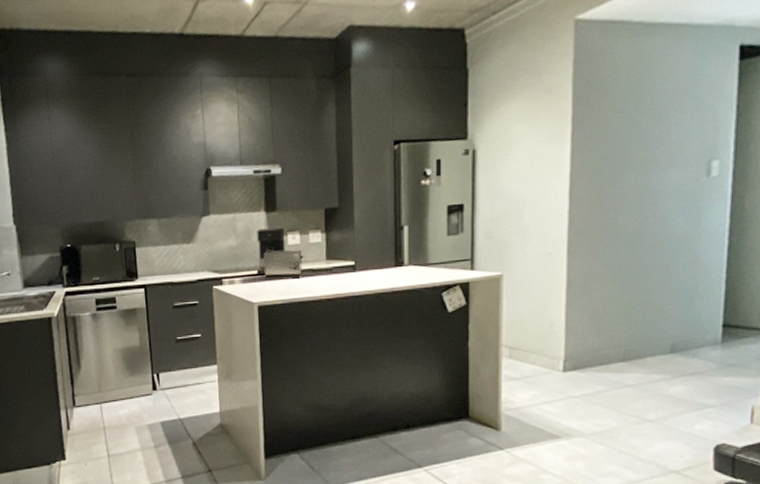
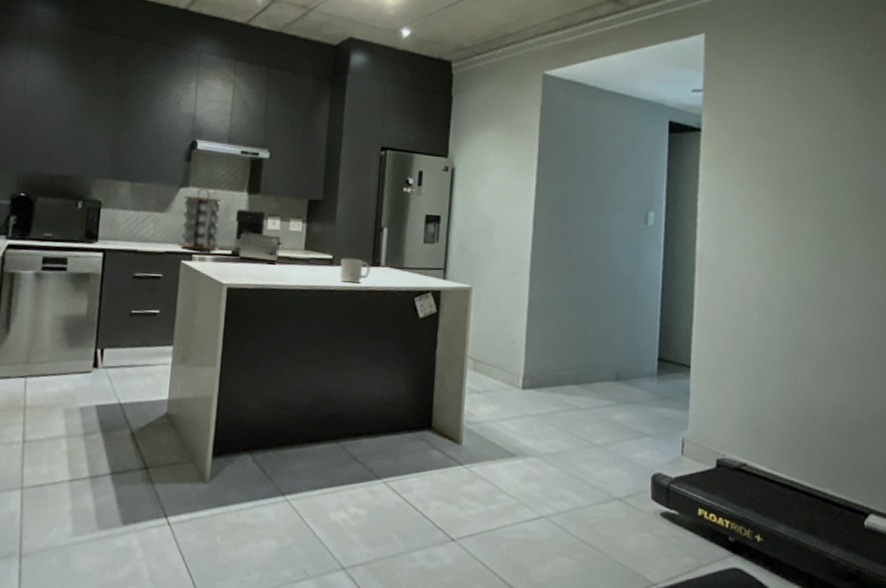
spice rack: none [207,214,243,275] -> present [180,188,221,252]
mug: none [363,261,394,287] -> present [339,257,370,283]

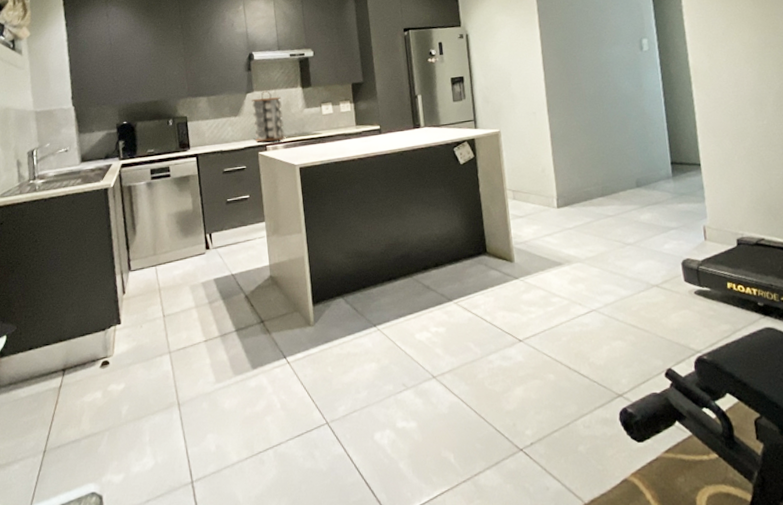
coffee maker: present [230,209,265,257] -> none [295,100,321,141]
toaster: present [238,232,282,264] -> none [301,118,337,144]
mug: present [339,257,370,283] -> none [387,124,413,146]

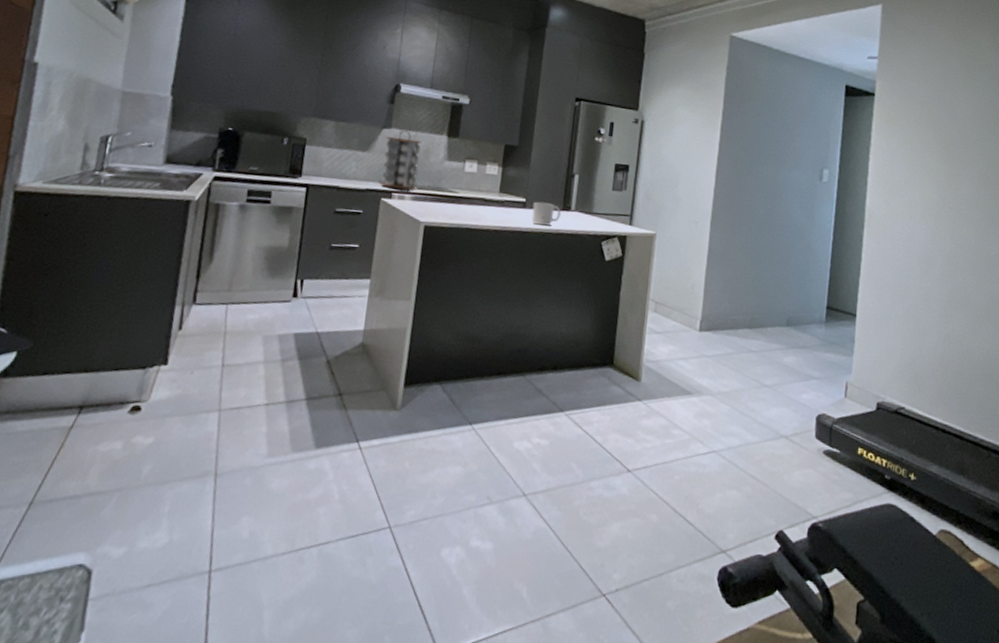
mug: none [387,124,413,146] -> present [531,201,561,226]

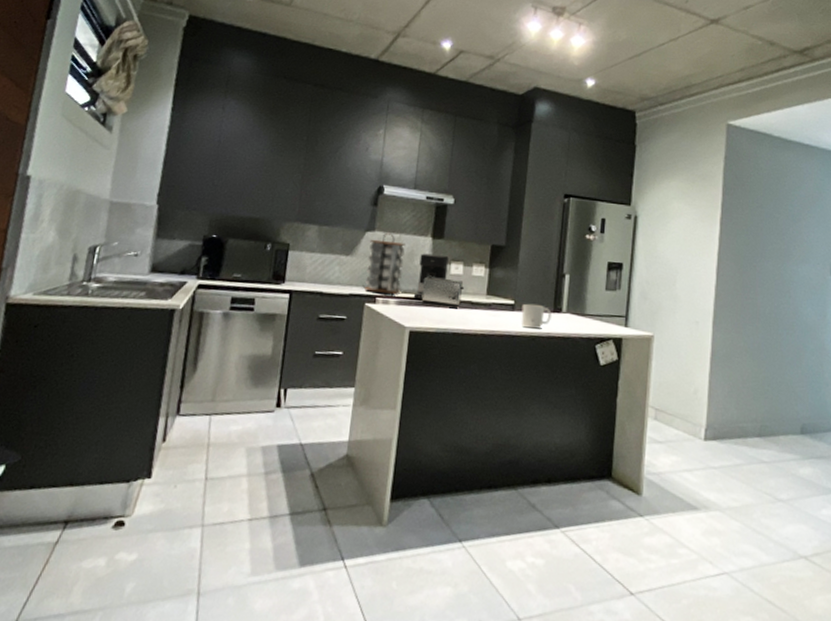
coffee maker: none [428,151,464,196] -> present [413,253,449,300]
toaster: none [436,174,479,204] -> present [421,276,465,308]

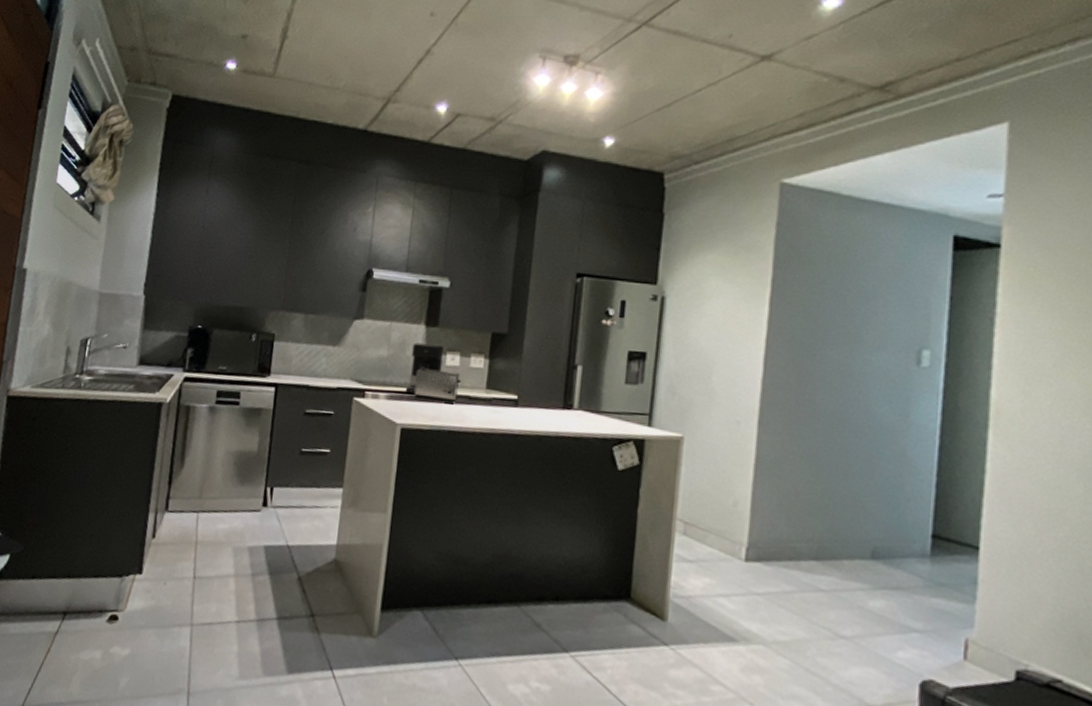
spice rack: present [365,232,405,295] -> none [353,320,396,388]
mug: present [521,303,552,329] -> none [525,398,561,428]

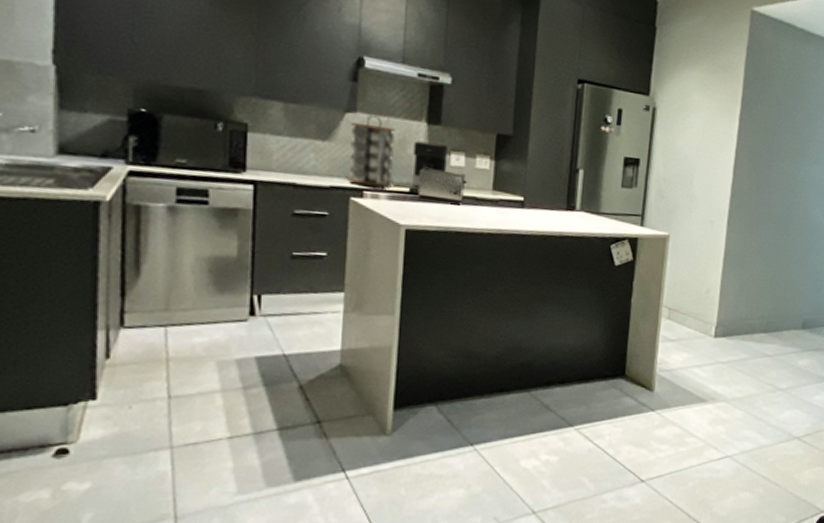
spice rack: none [353,320,396,388] -> present [348,114,395,188]

